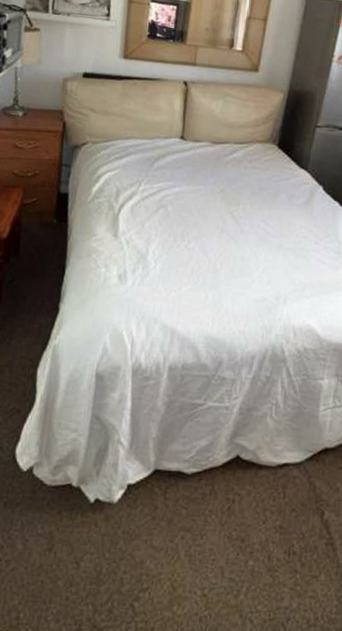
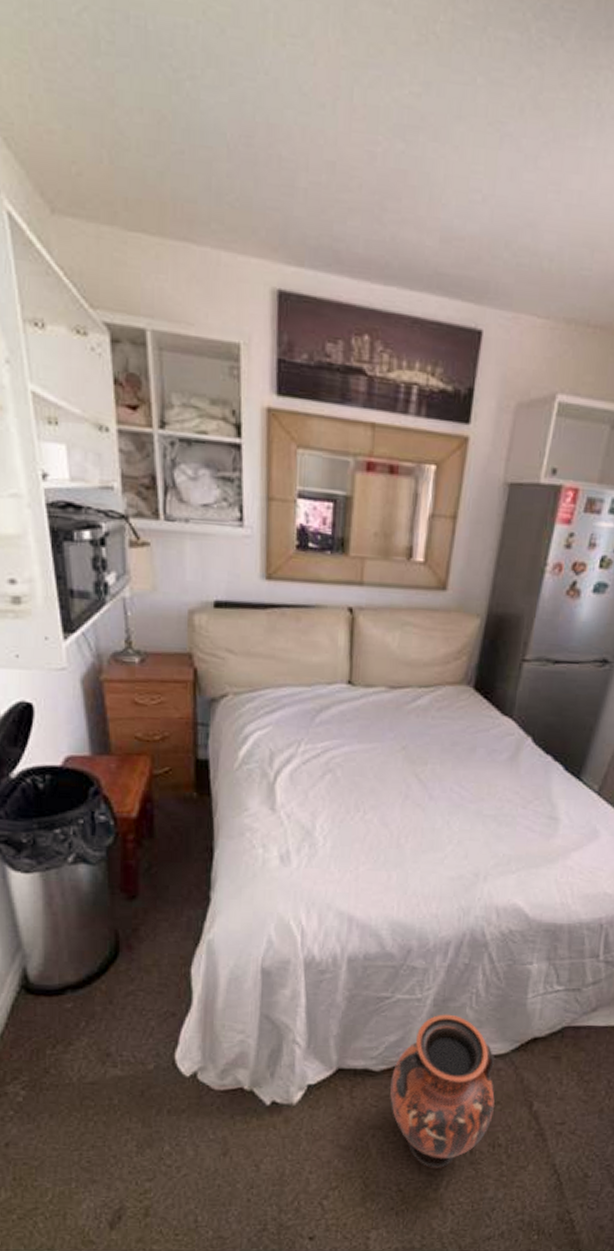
vase: none [199,422,292,574] -> present [390,1014,495,1168]

